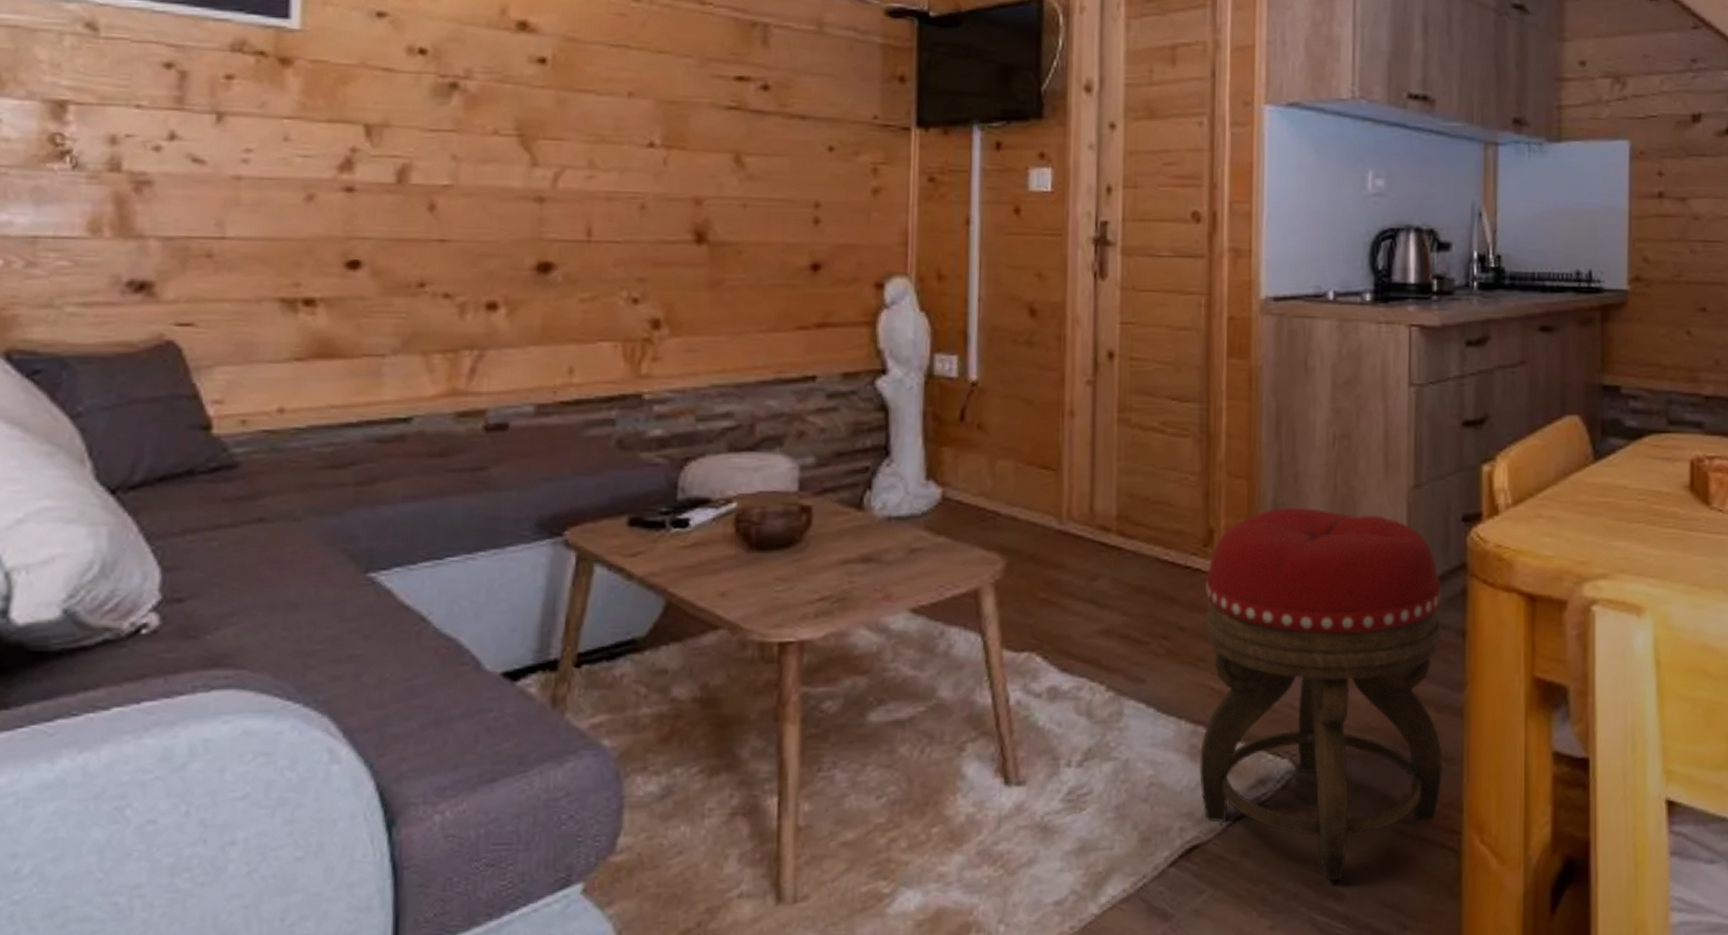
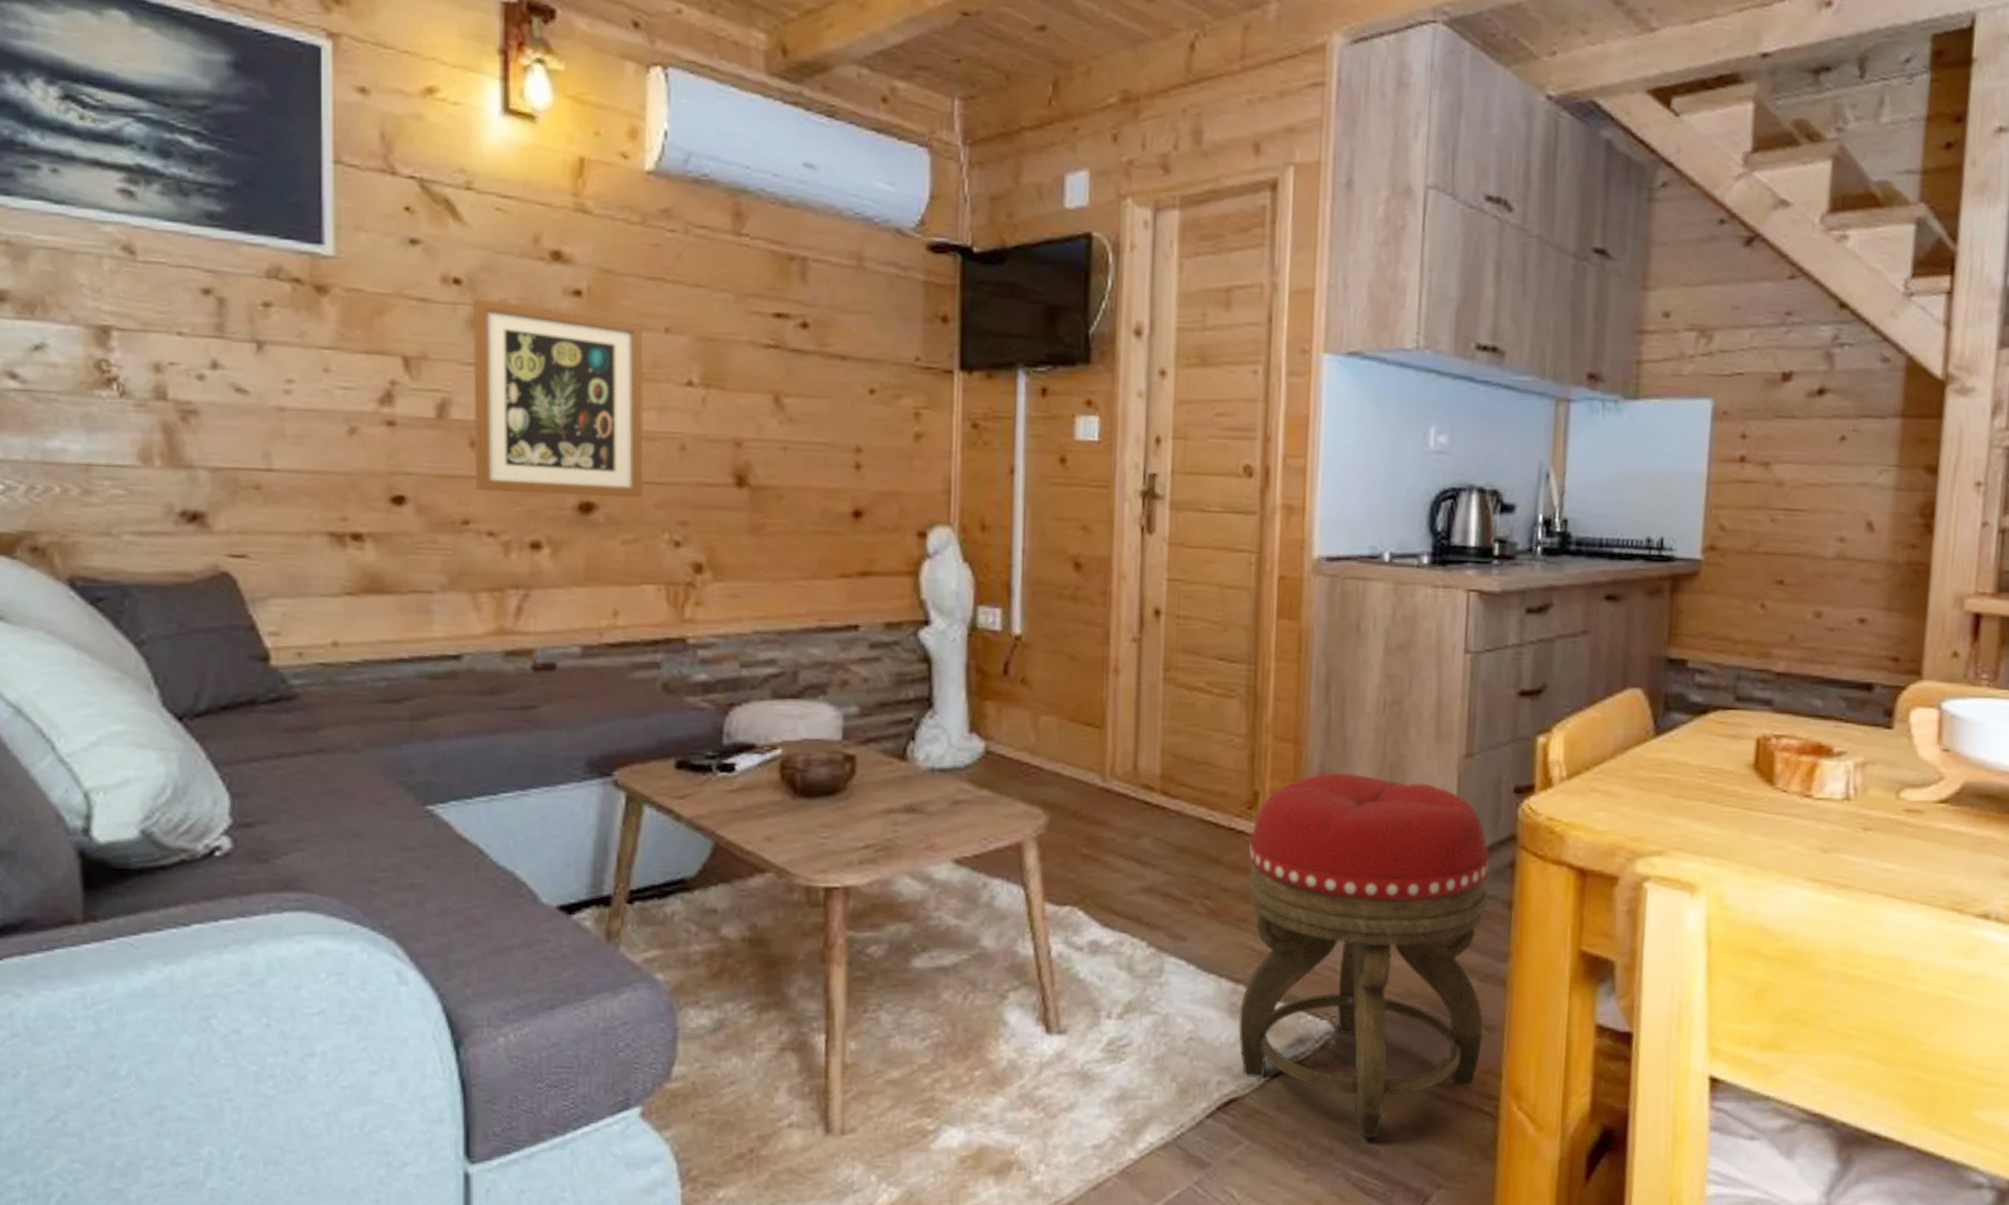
wall art: none [432,67,607,257] -> present [472,298,644,499]

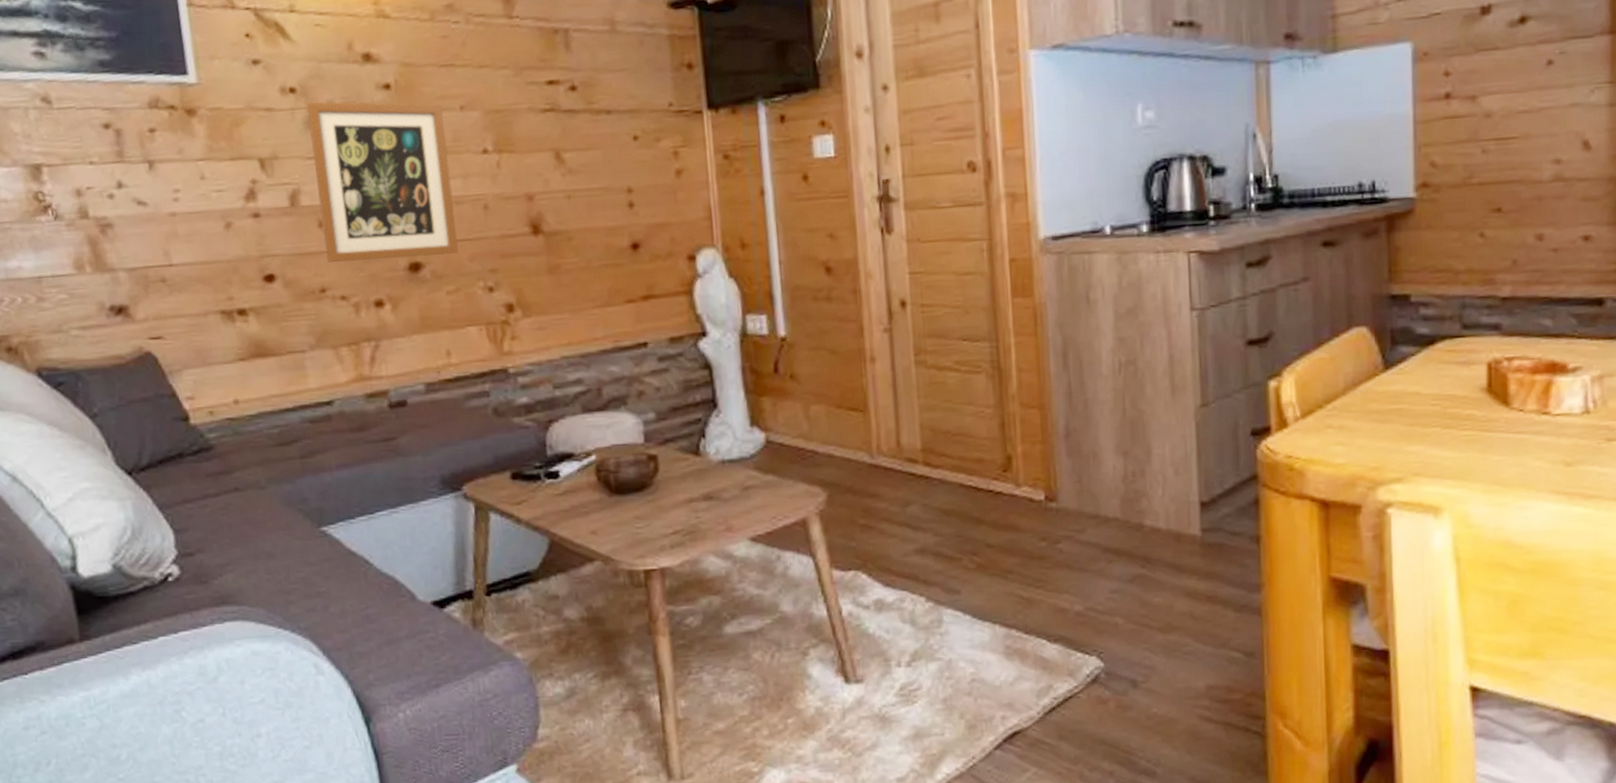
footstool: present [1238,772,1490,1139] -> none [1008,431,1244,761]

